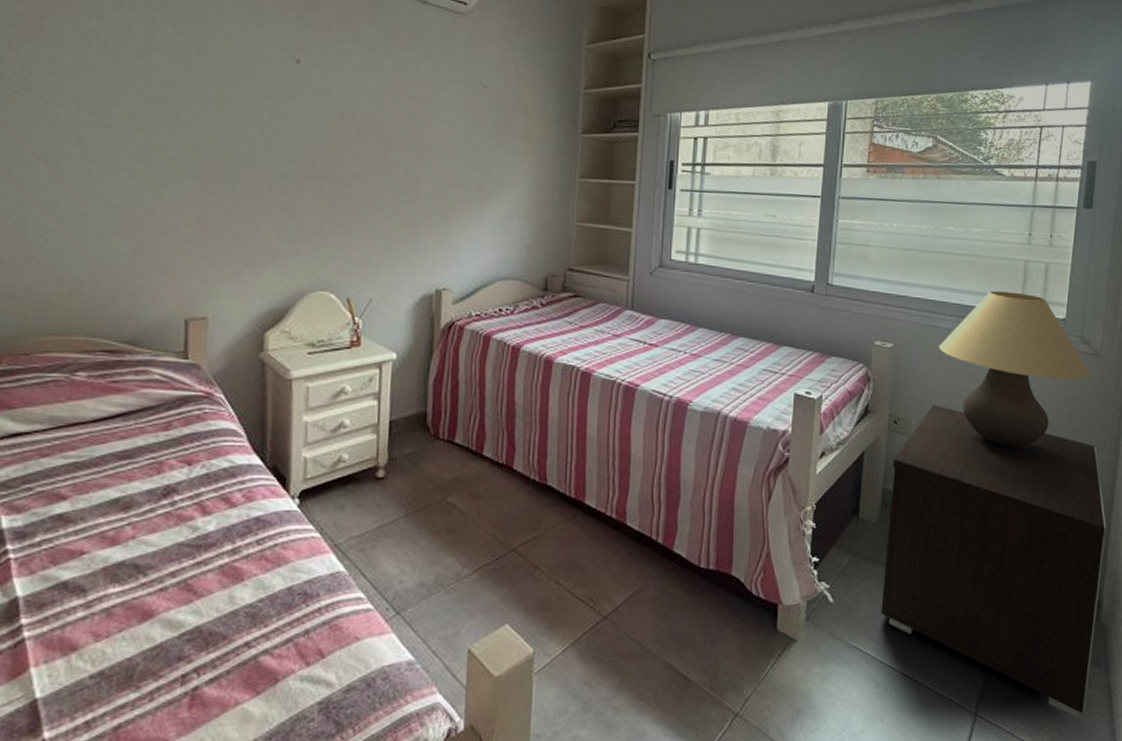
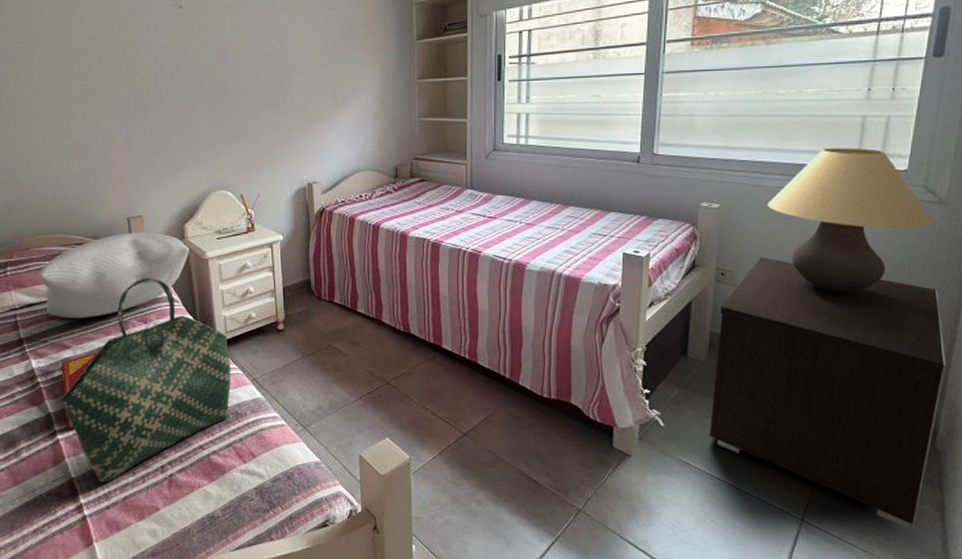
tote bag: none [35,401,306,706] -> present [59,277,231,484]
pillow: none [36,339,269,456] -> present [38,232,190,319]
hardback book: none [40,504,112,624] -> present [61,351,99,430]

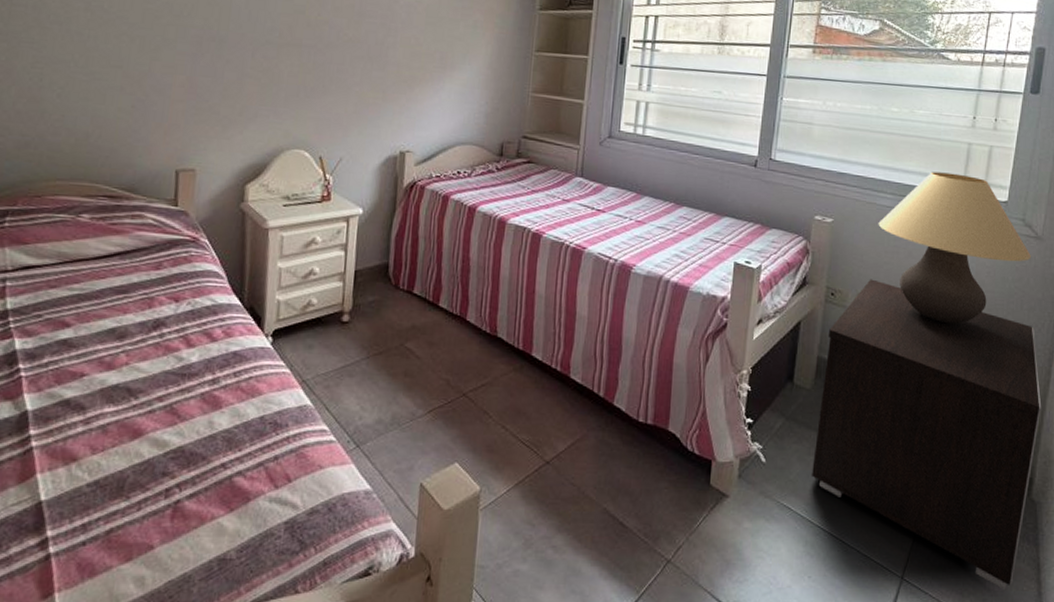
pillow: present [38,232,190,319] -> none [46,188,248,290]
tote bag: present [59,277,231,484] -> none [43,245,278,510]
hardback book: present [61,351,99,430] -> none [46,333,109,436]

